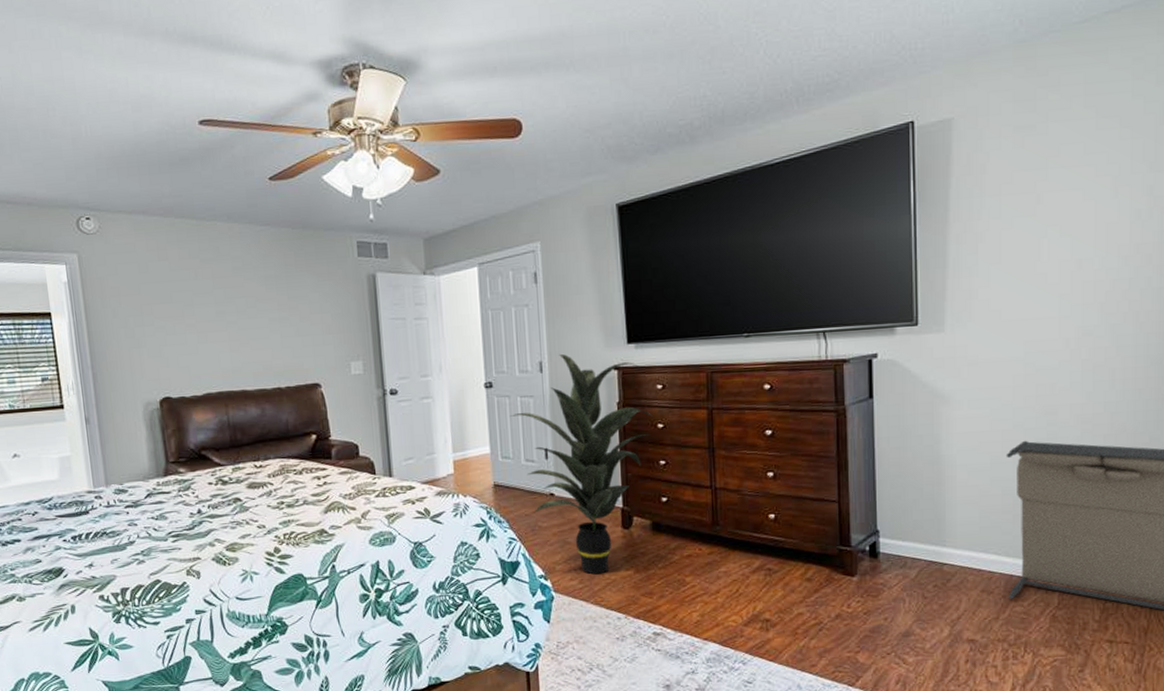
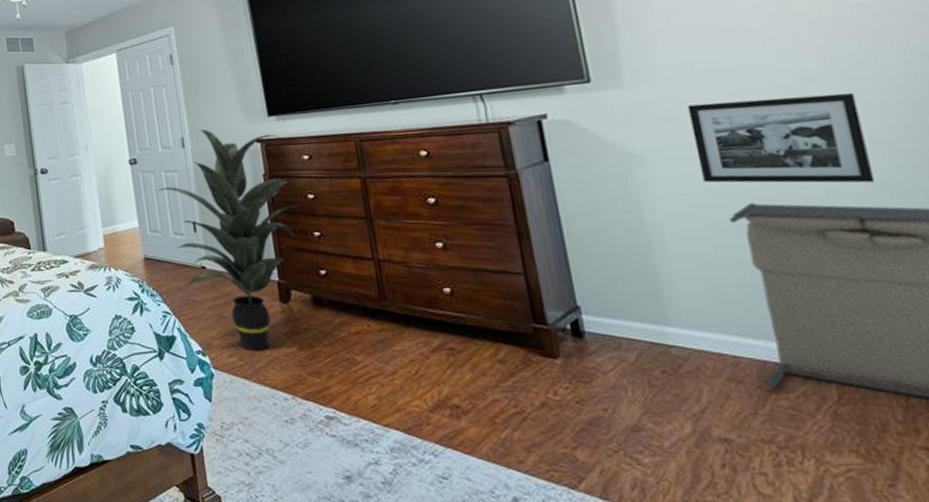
picture frame: none [991,346,1118,426] -> present [687,93,875,183]

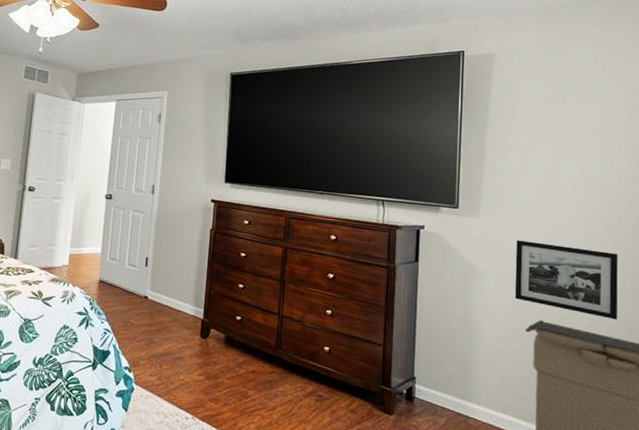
indoor plant: present [155,129,302,351] -> none [121,182,238,375]

